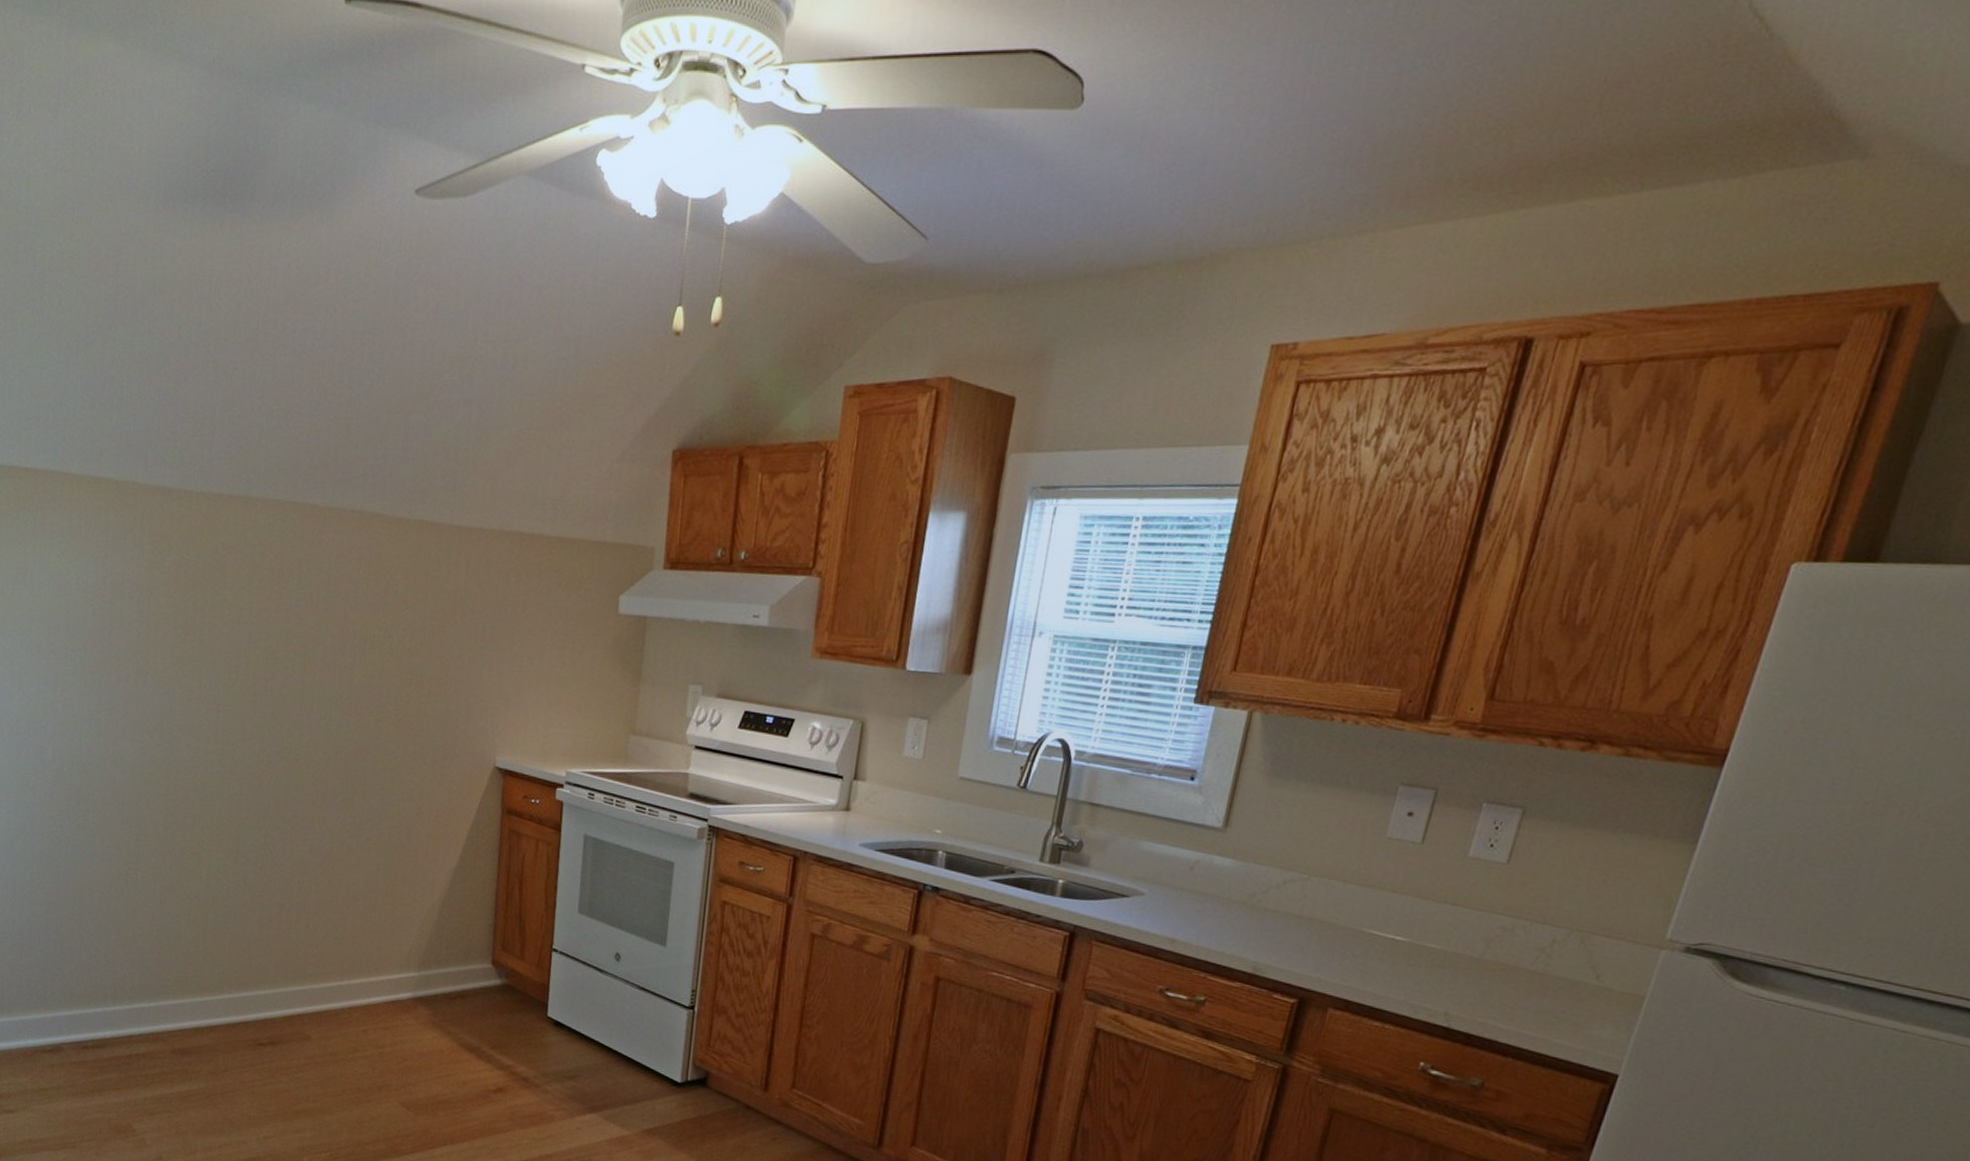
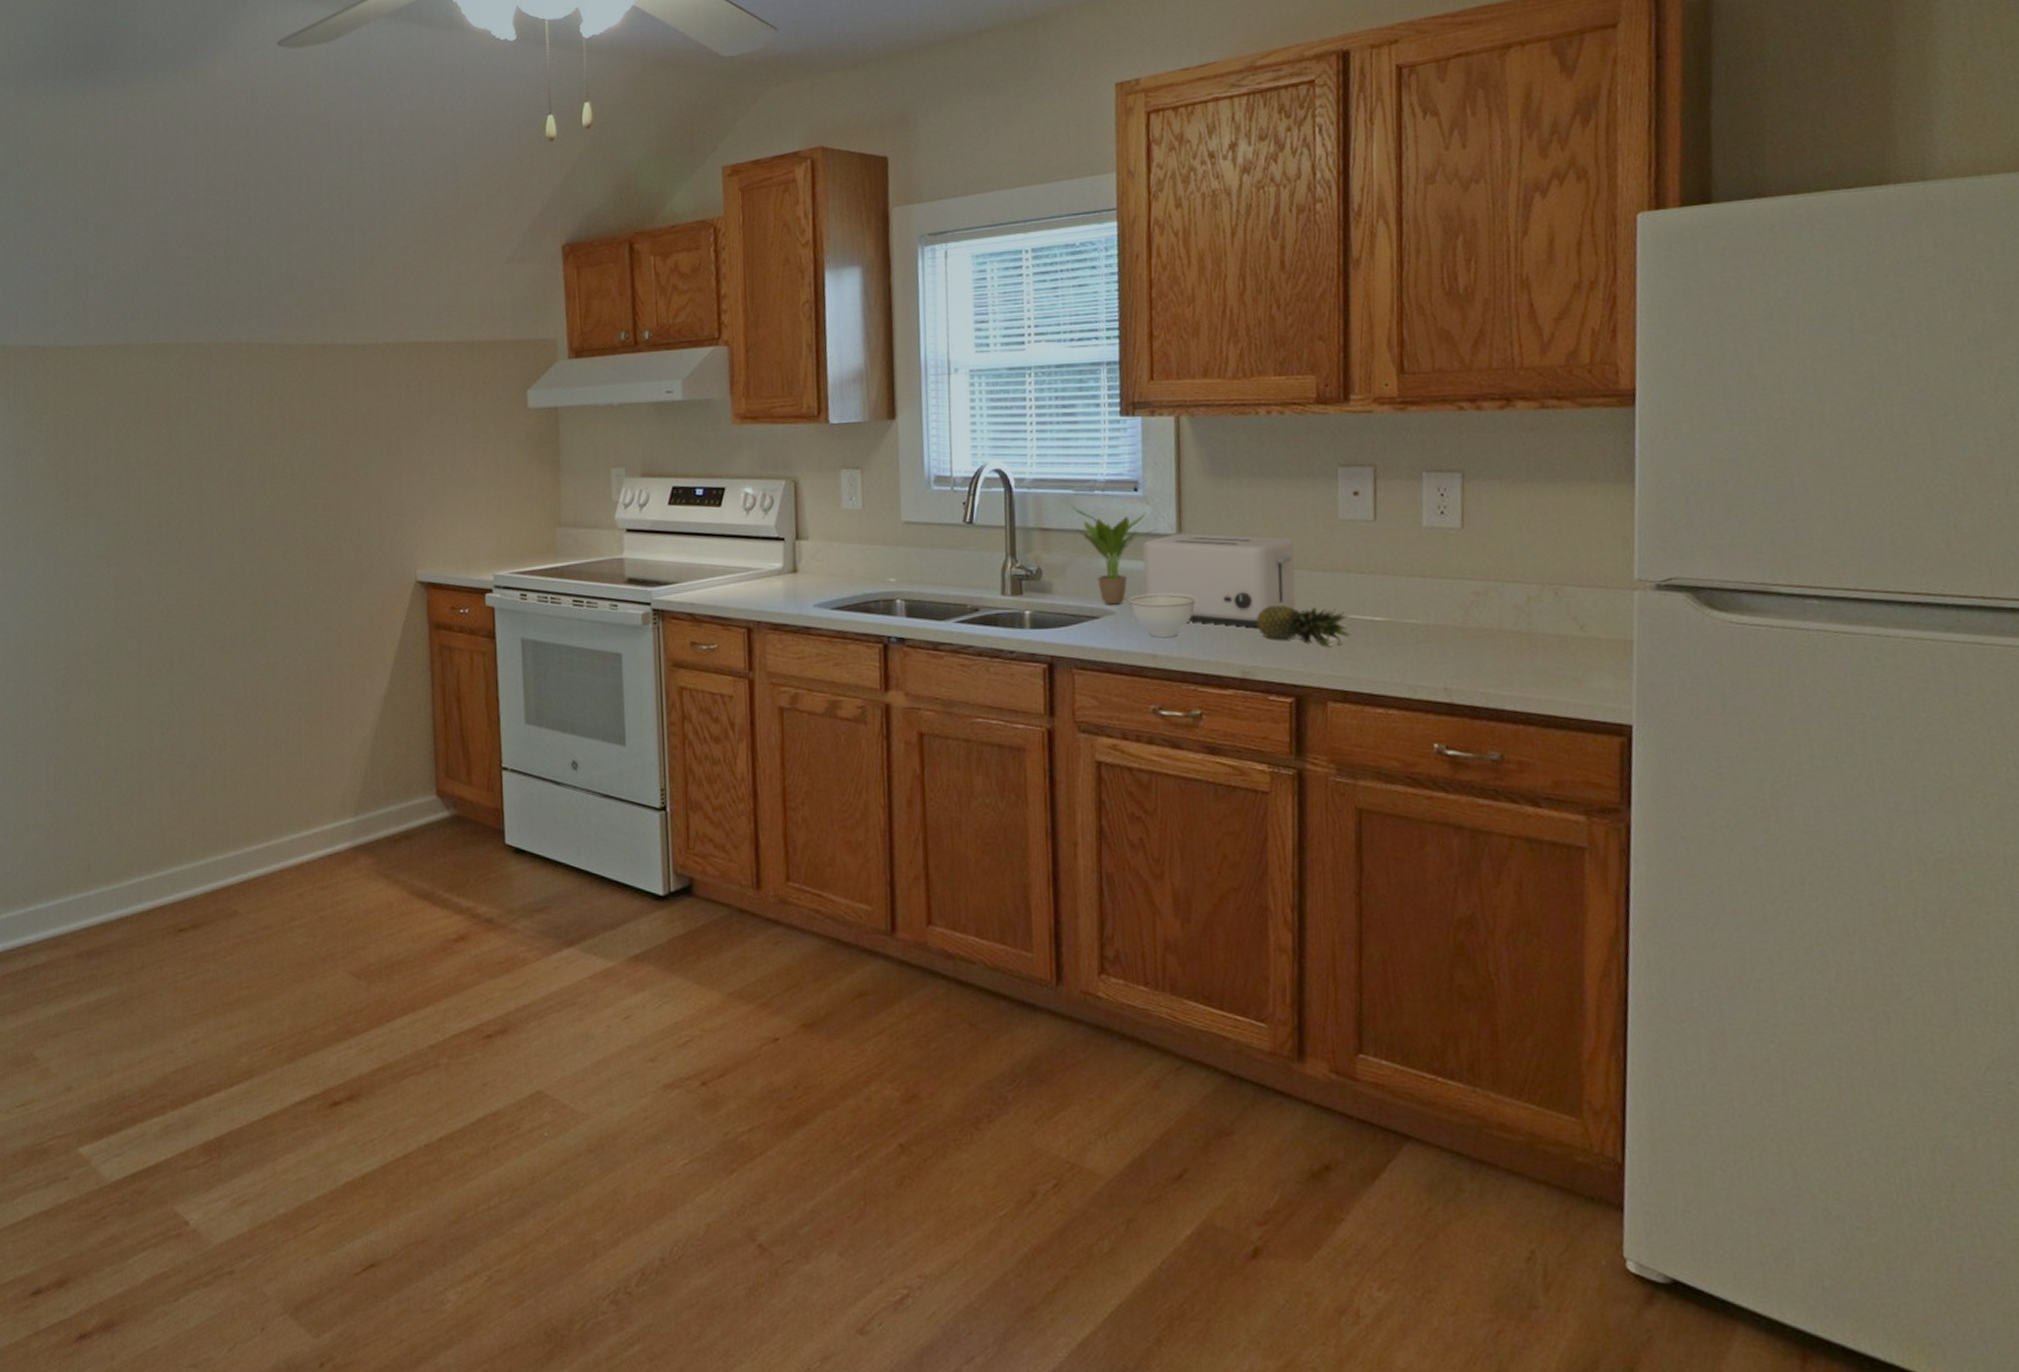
potted plant: none [1125,785,1205,887] -> present [1071,505,1157,605]
bowl: none [1159,880,1227,926] -> present [1128,592,1197,639]
toaster: none [1177,827,1335,929] -> present [1142,533,1296,628]
fruit: none [1278,910,1370,959] -> present [1256,605,1351,649]

